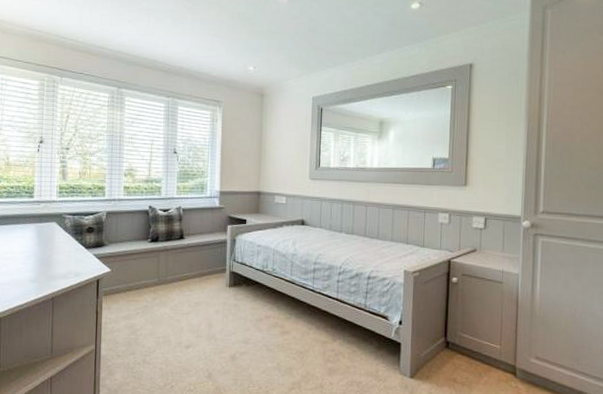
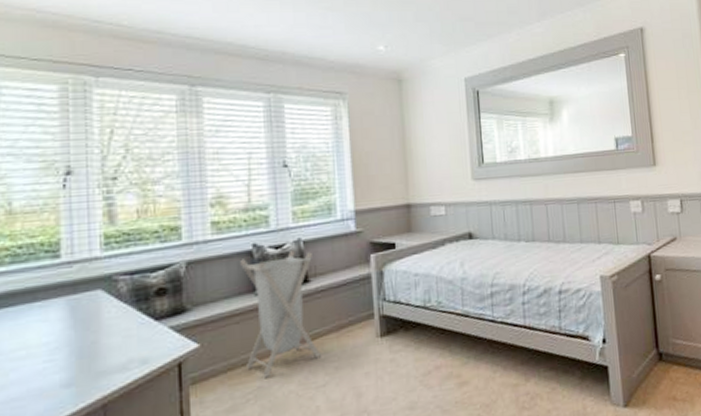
laundry hamper: none [139,214,189,300] -> present [240,250,321,378]

